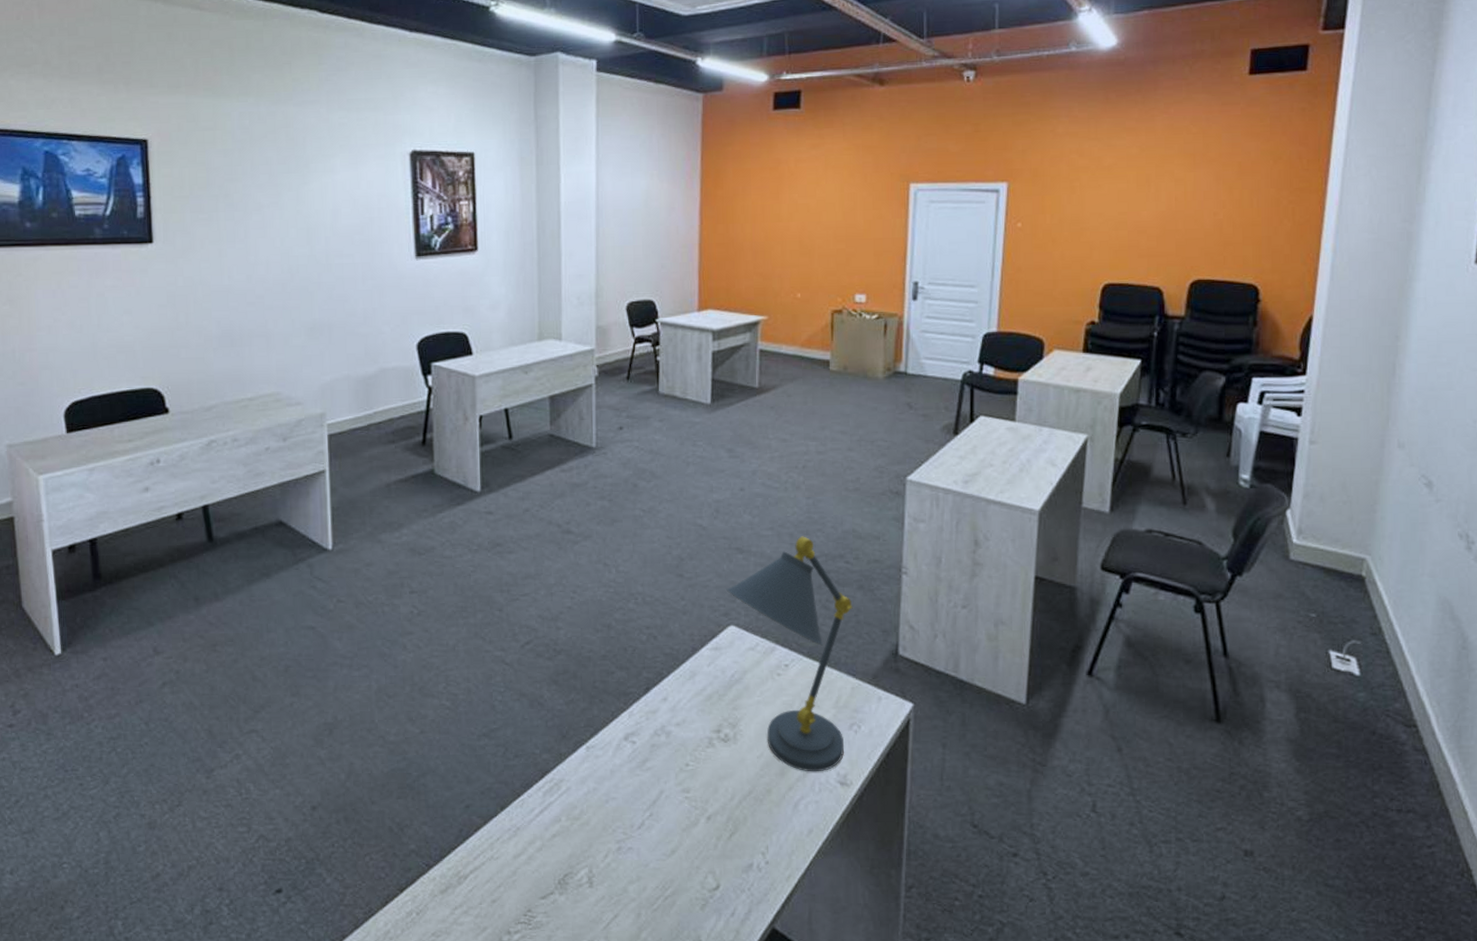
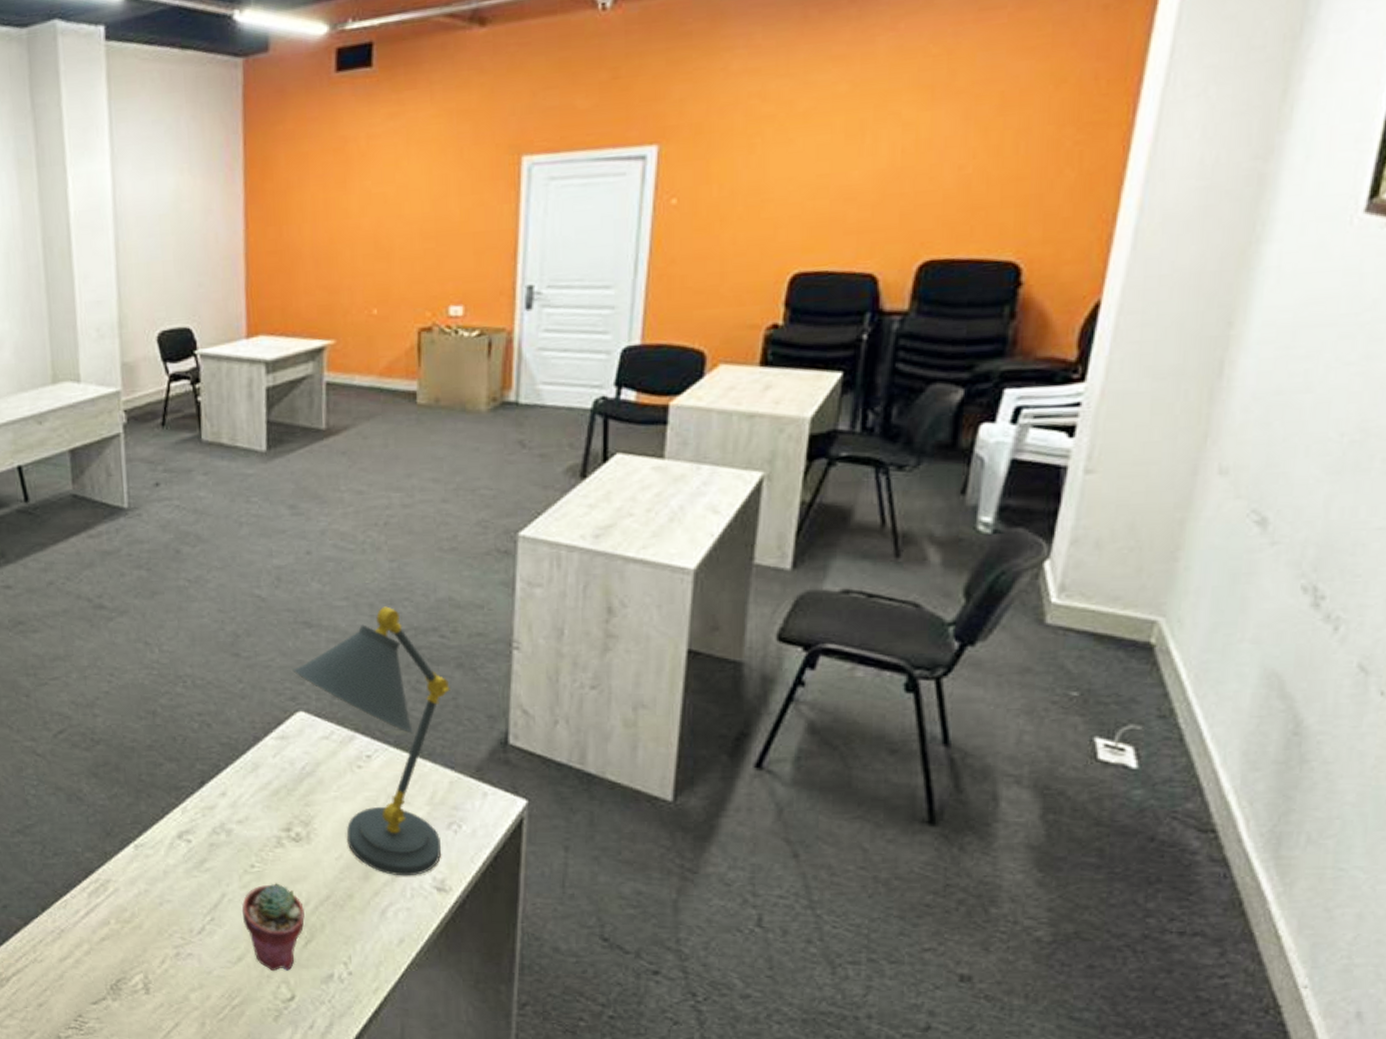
potted succulent: none [677,780,730,862] -> present [242,883,305,971]

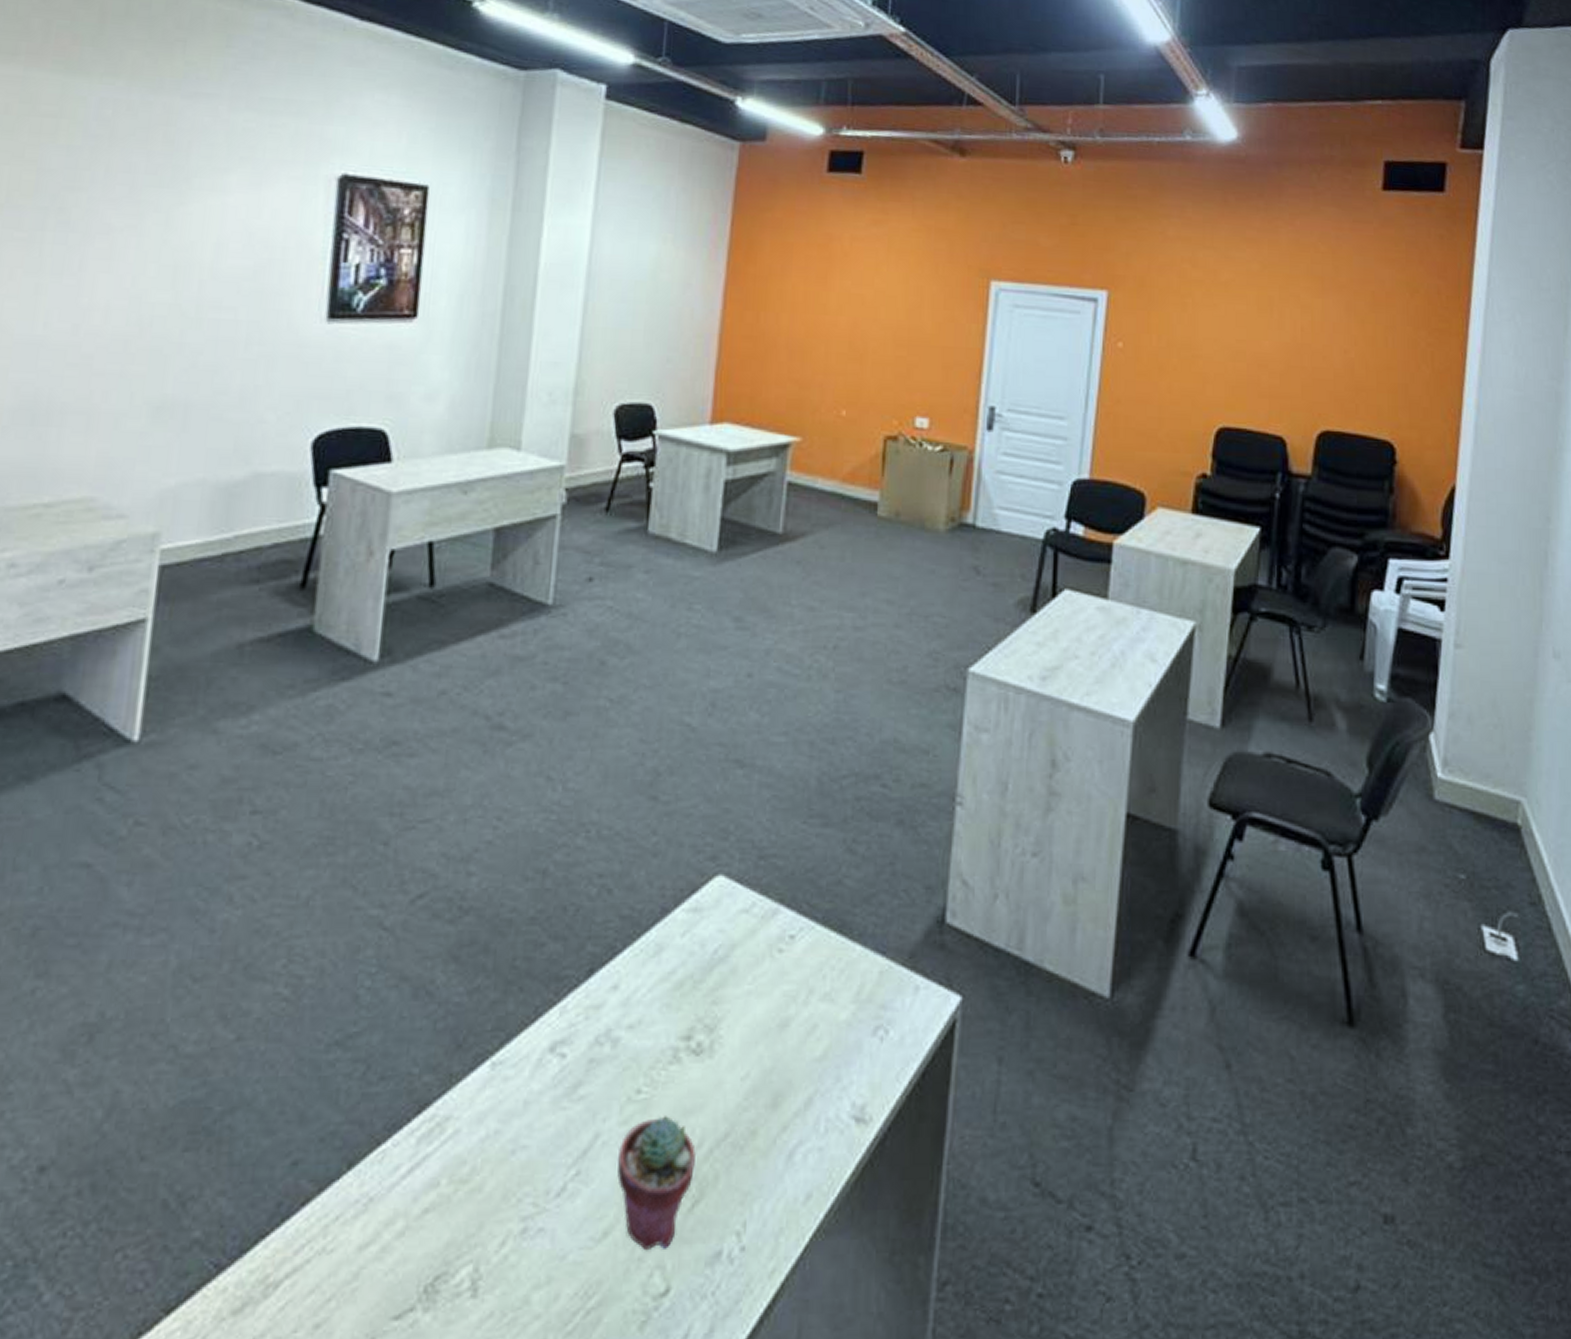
desk lamp: present [292,606,450,876] -> none [716,746,888,1102]

